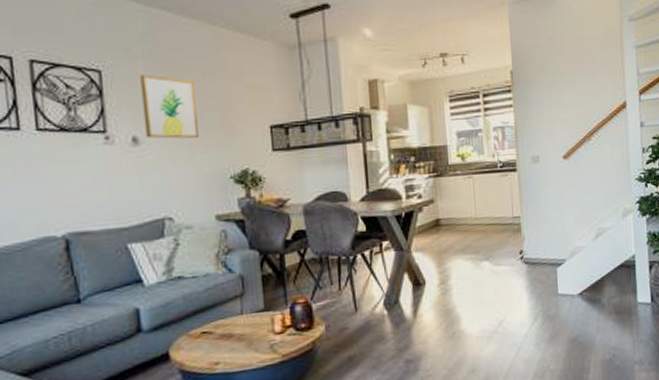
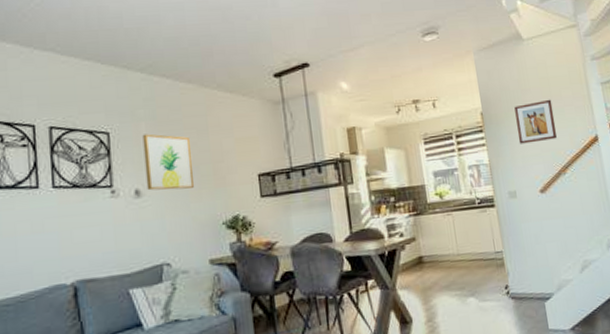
wall art: none [546,60,586,107] -> present [514,99,557,144]

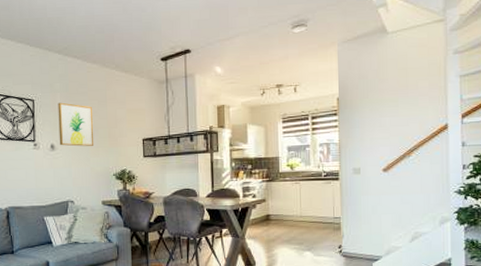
wall art: present [514,99,557,144] -> none [369,89,408,128]

